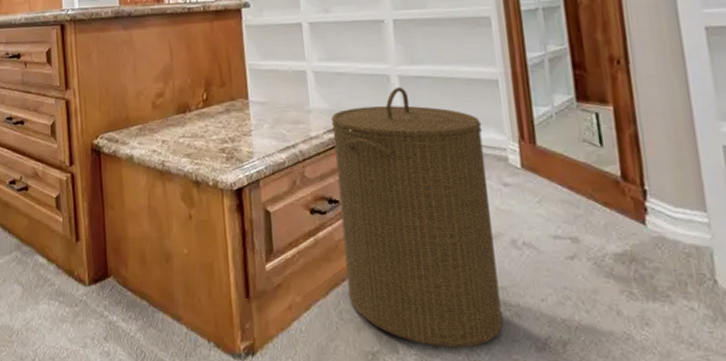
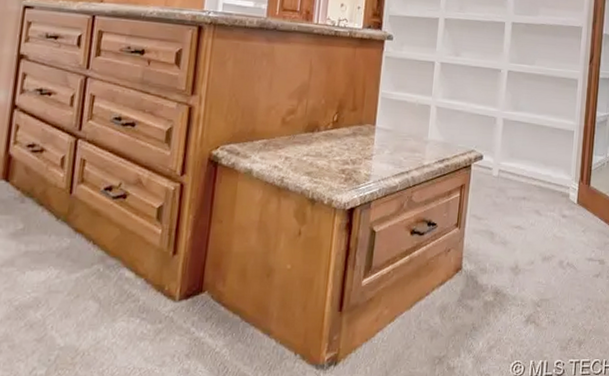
laundry hamper: present [331,86,503,348] -> none [429,128,557,350]

